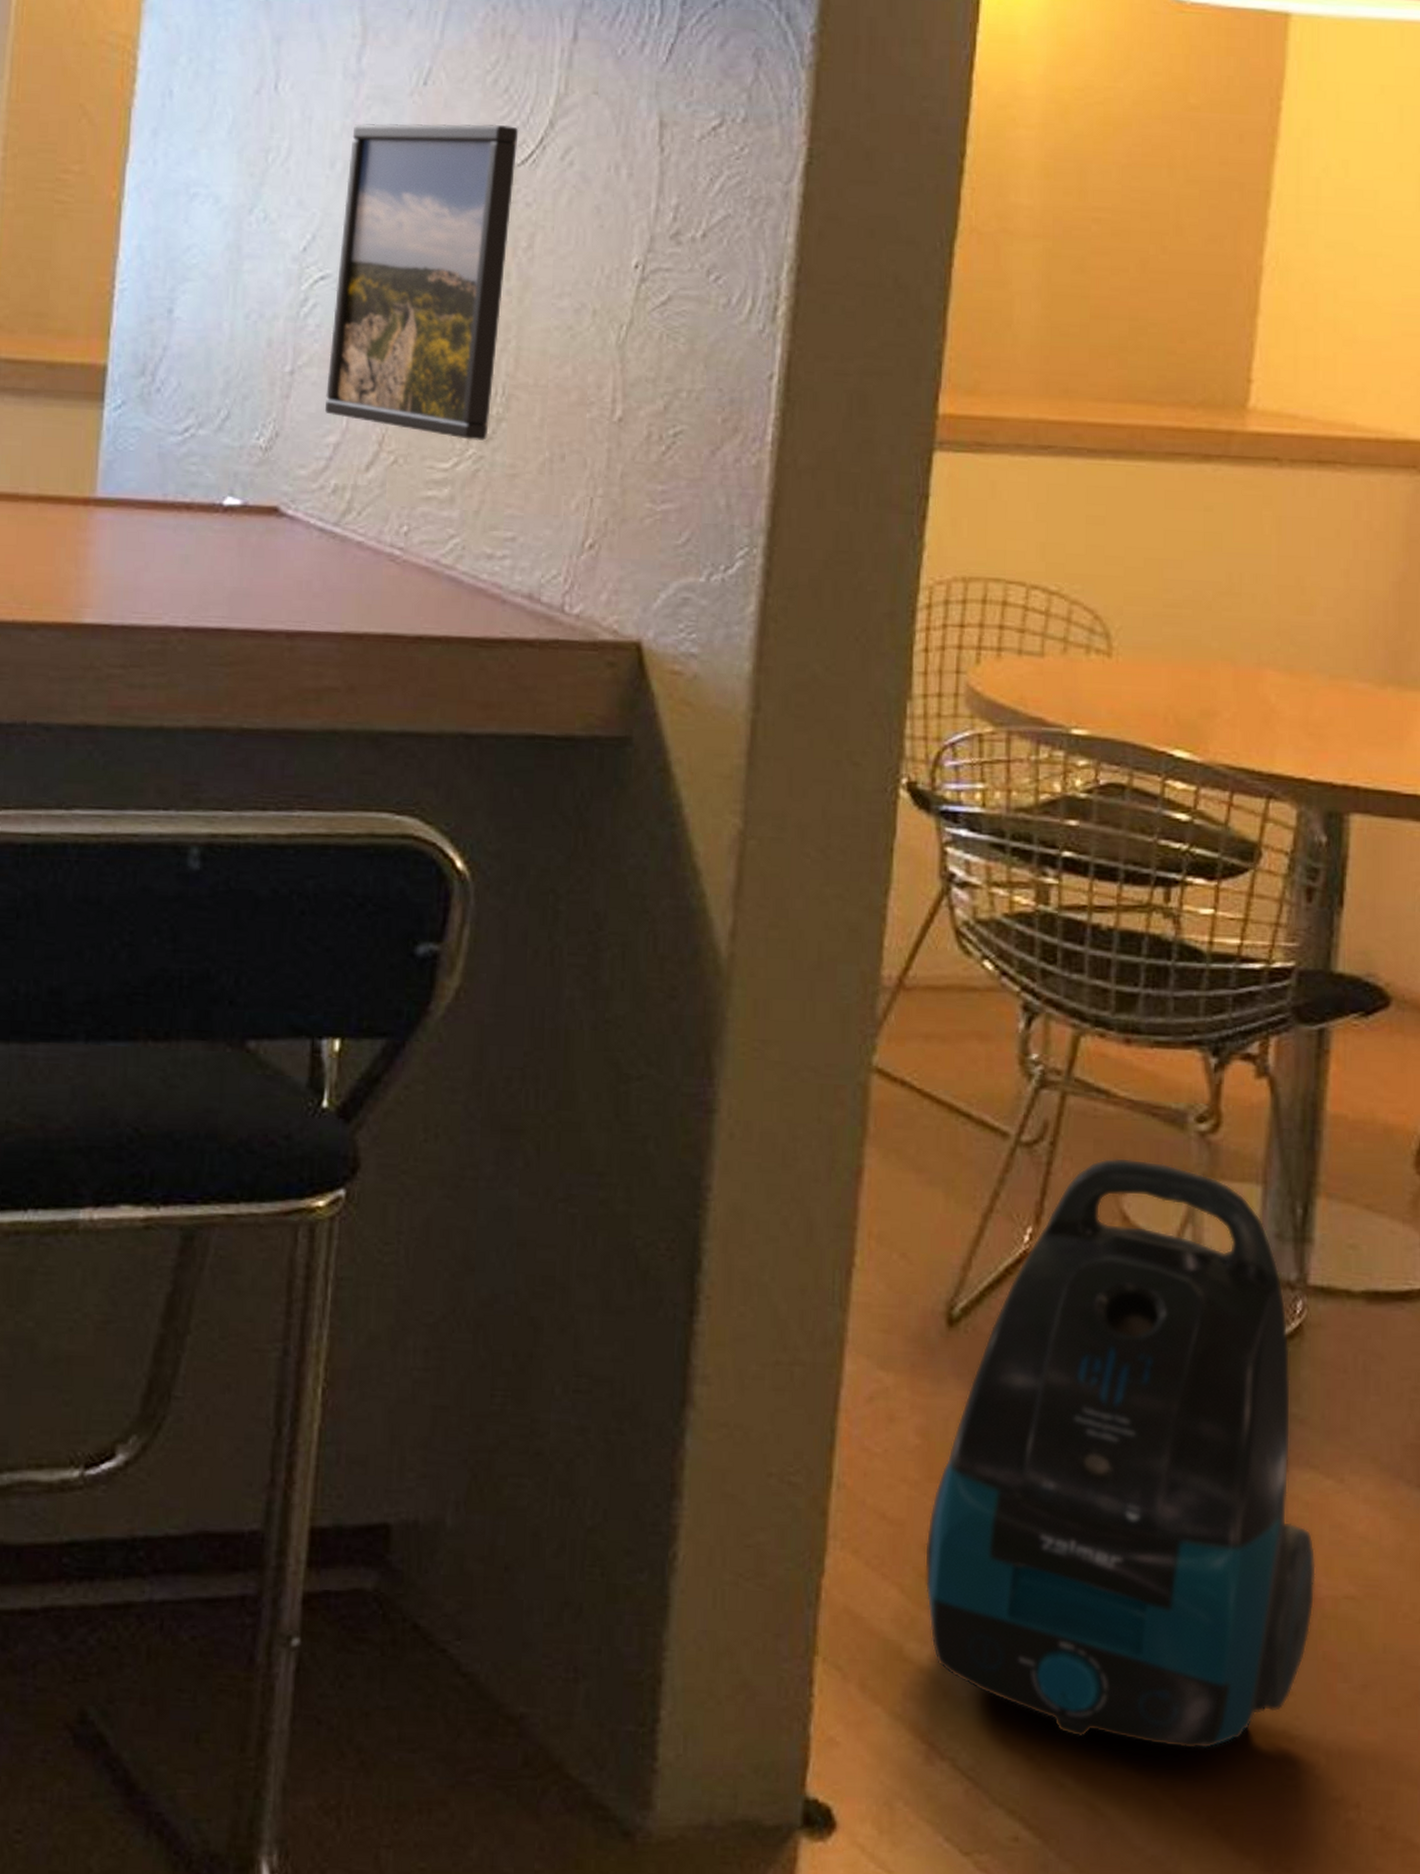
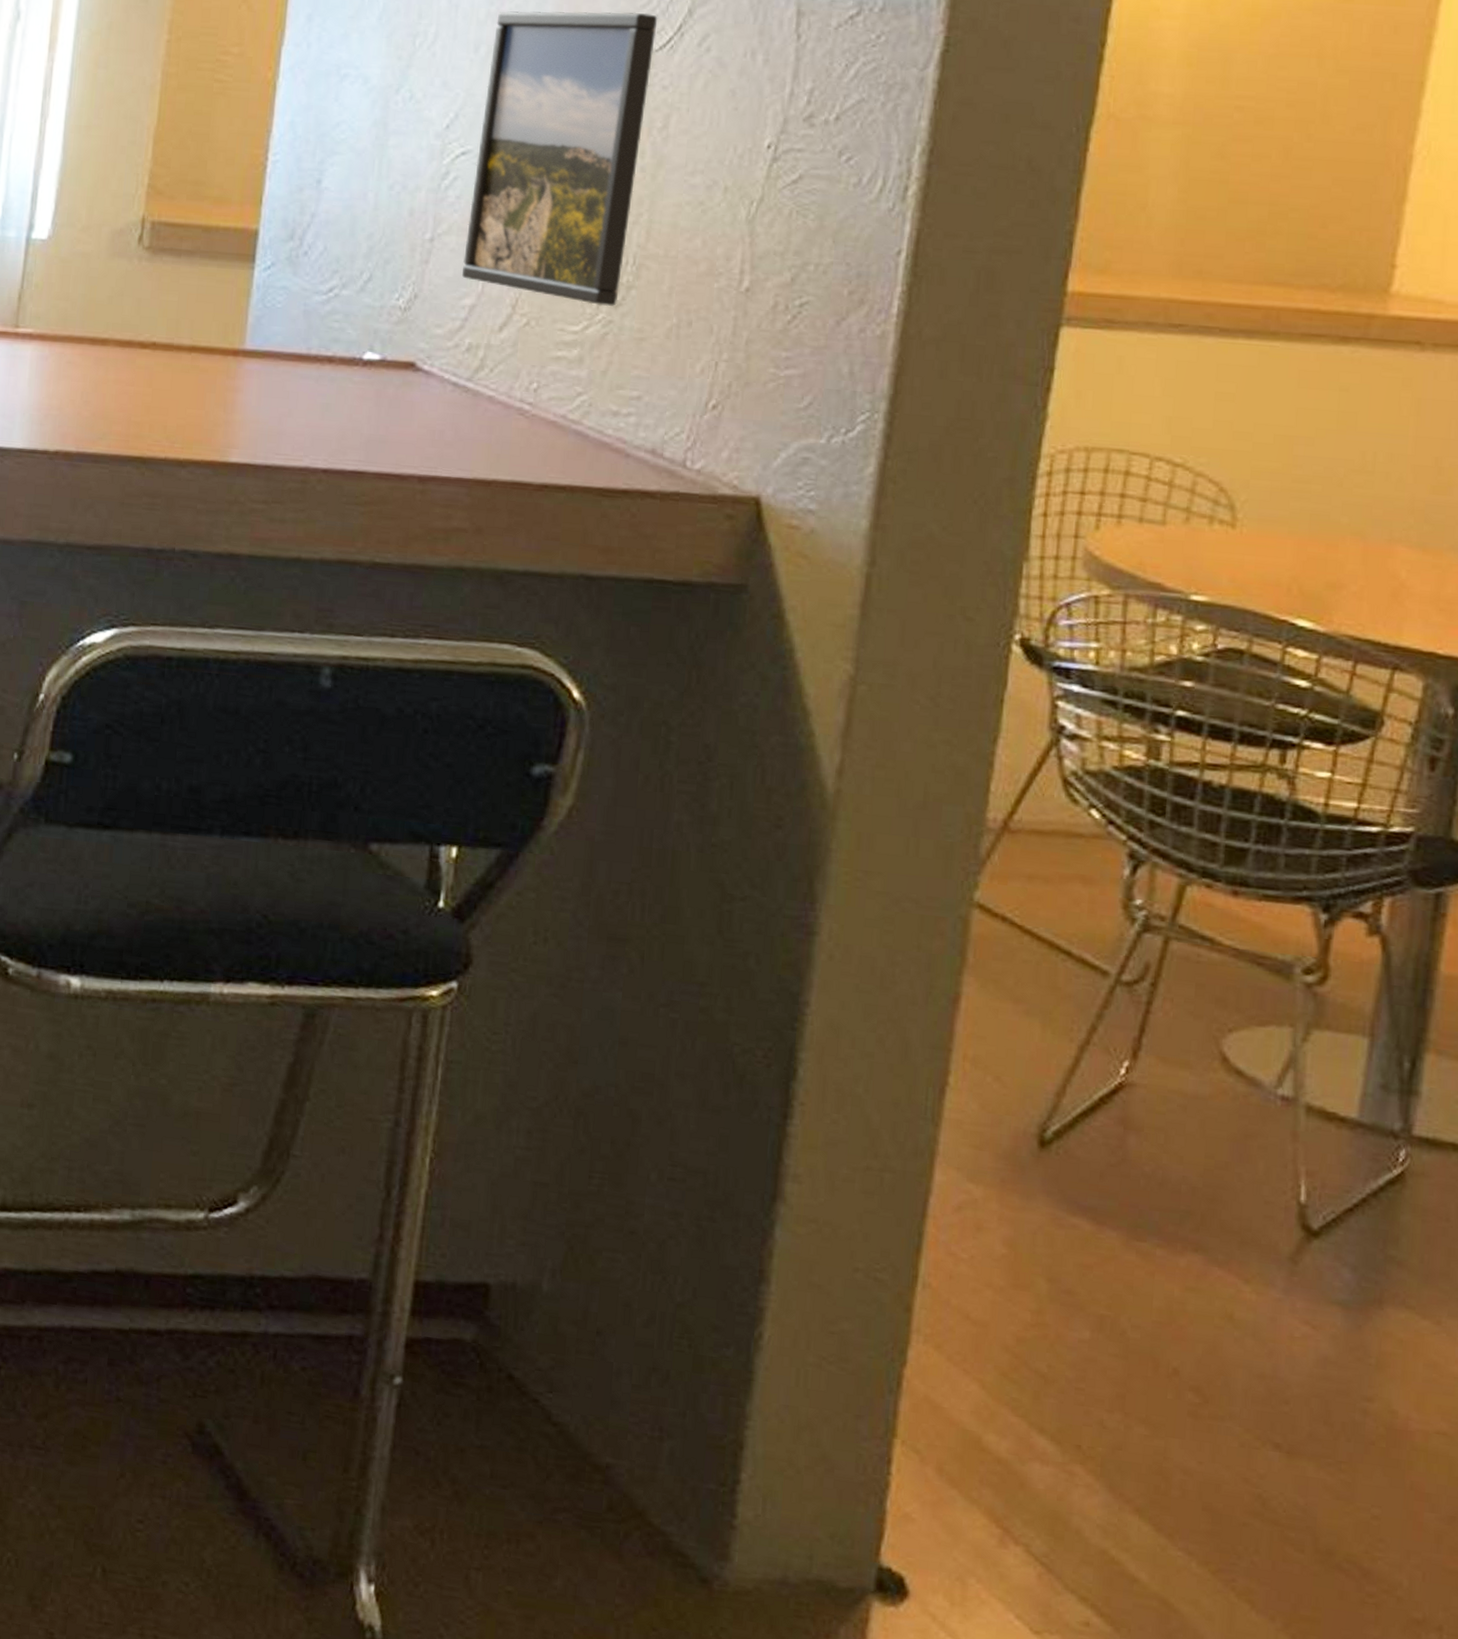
vacuum cleaner: present [924,1158,1316,1749] -> none [1006,1002,1408,1561]

